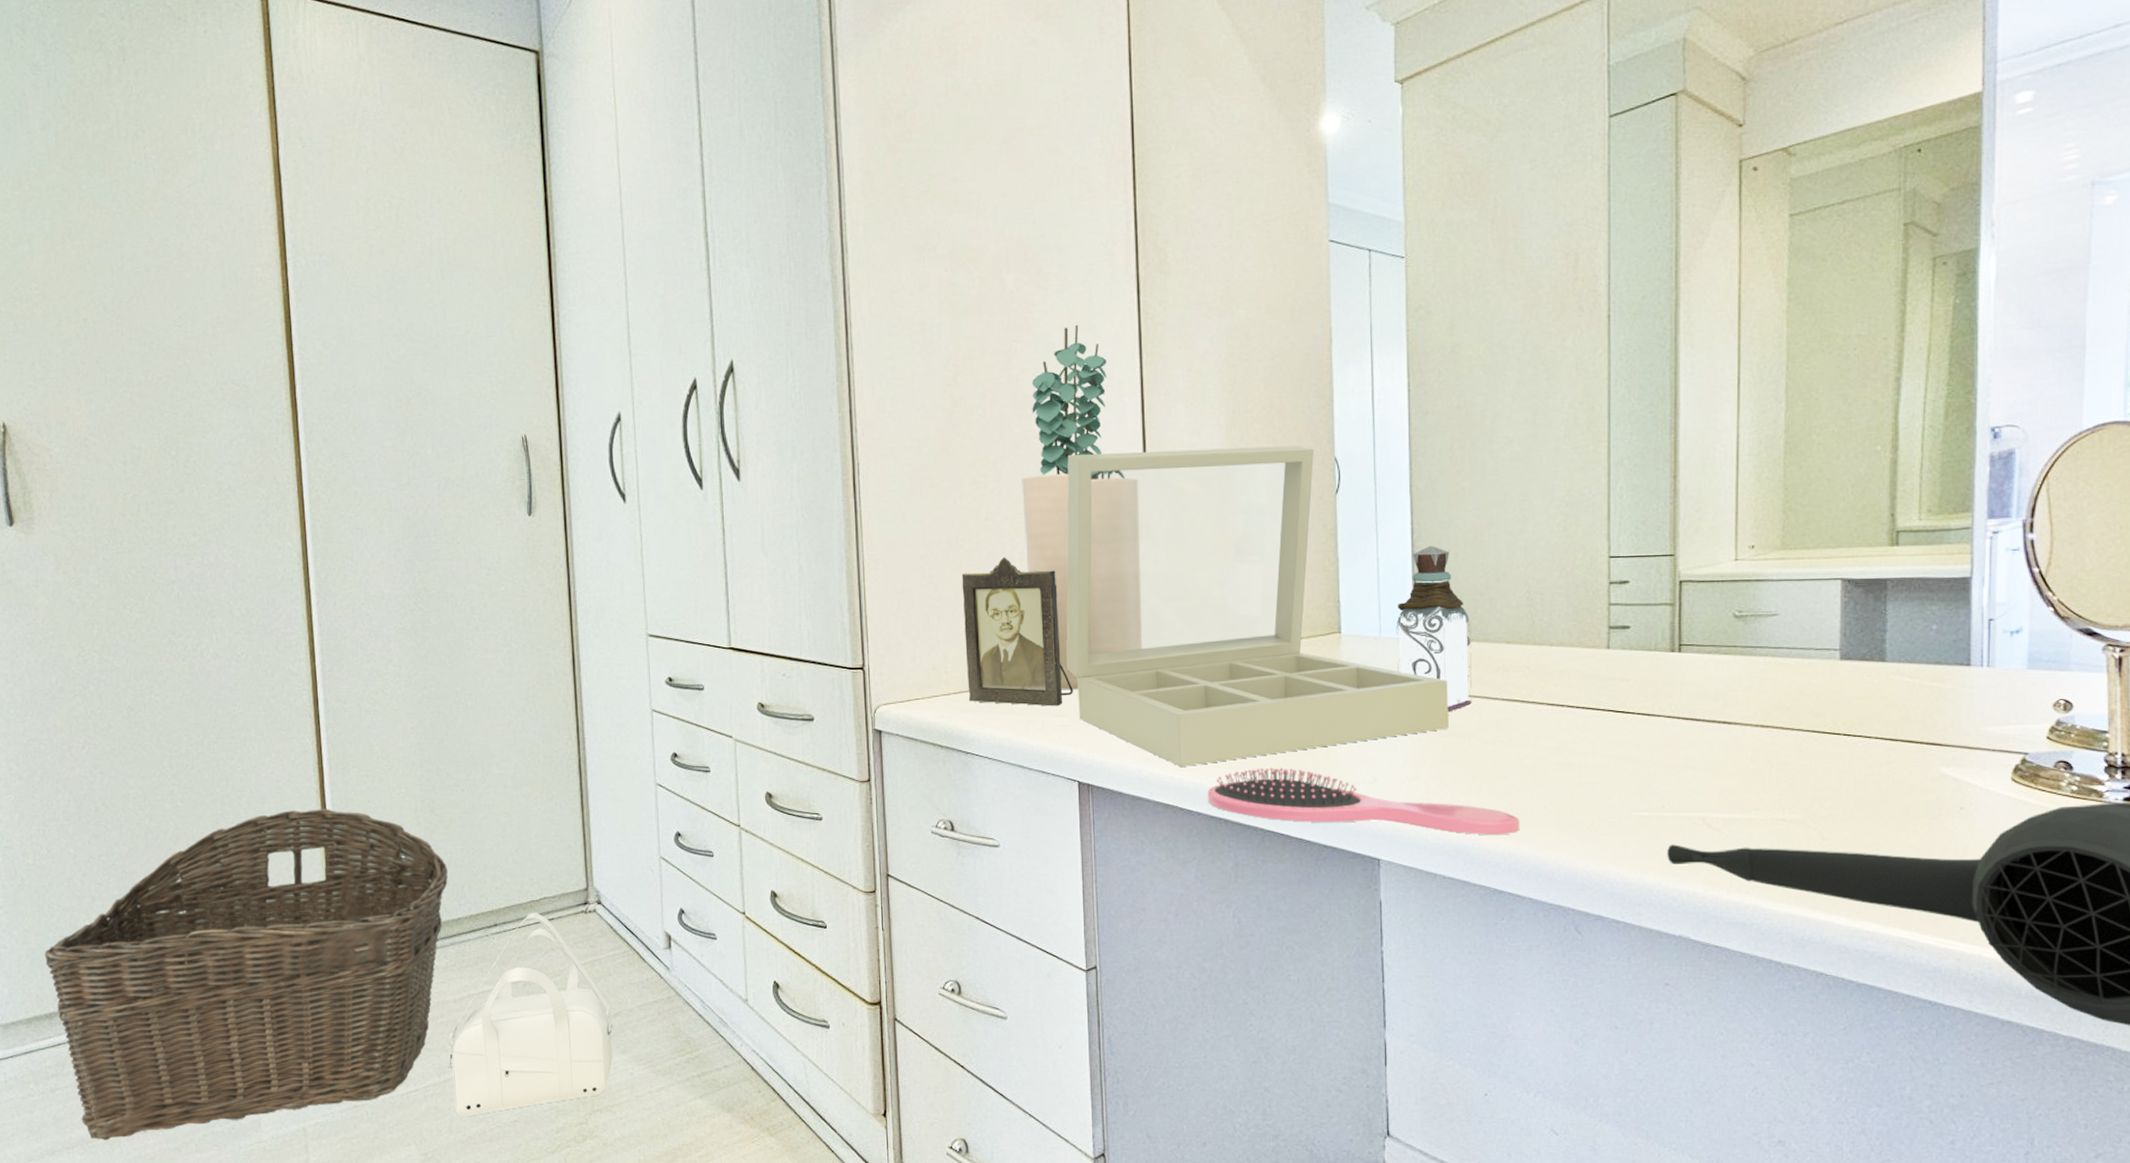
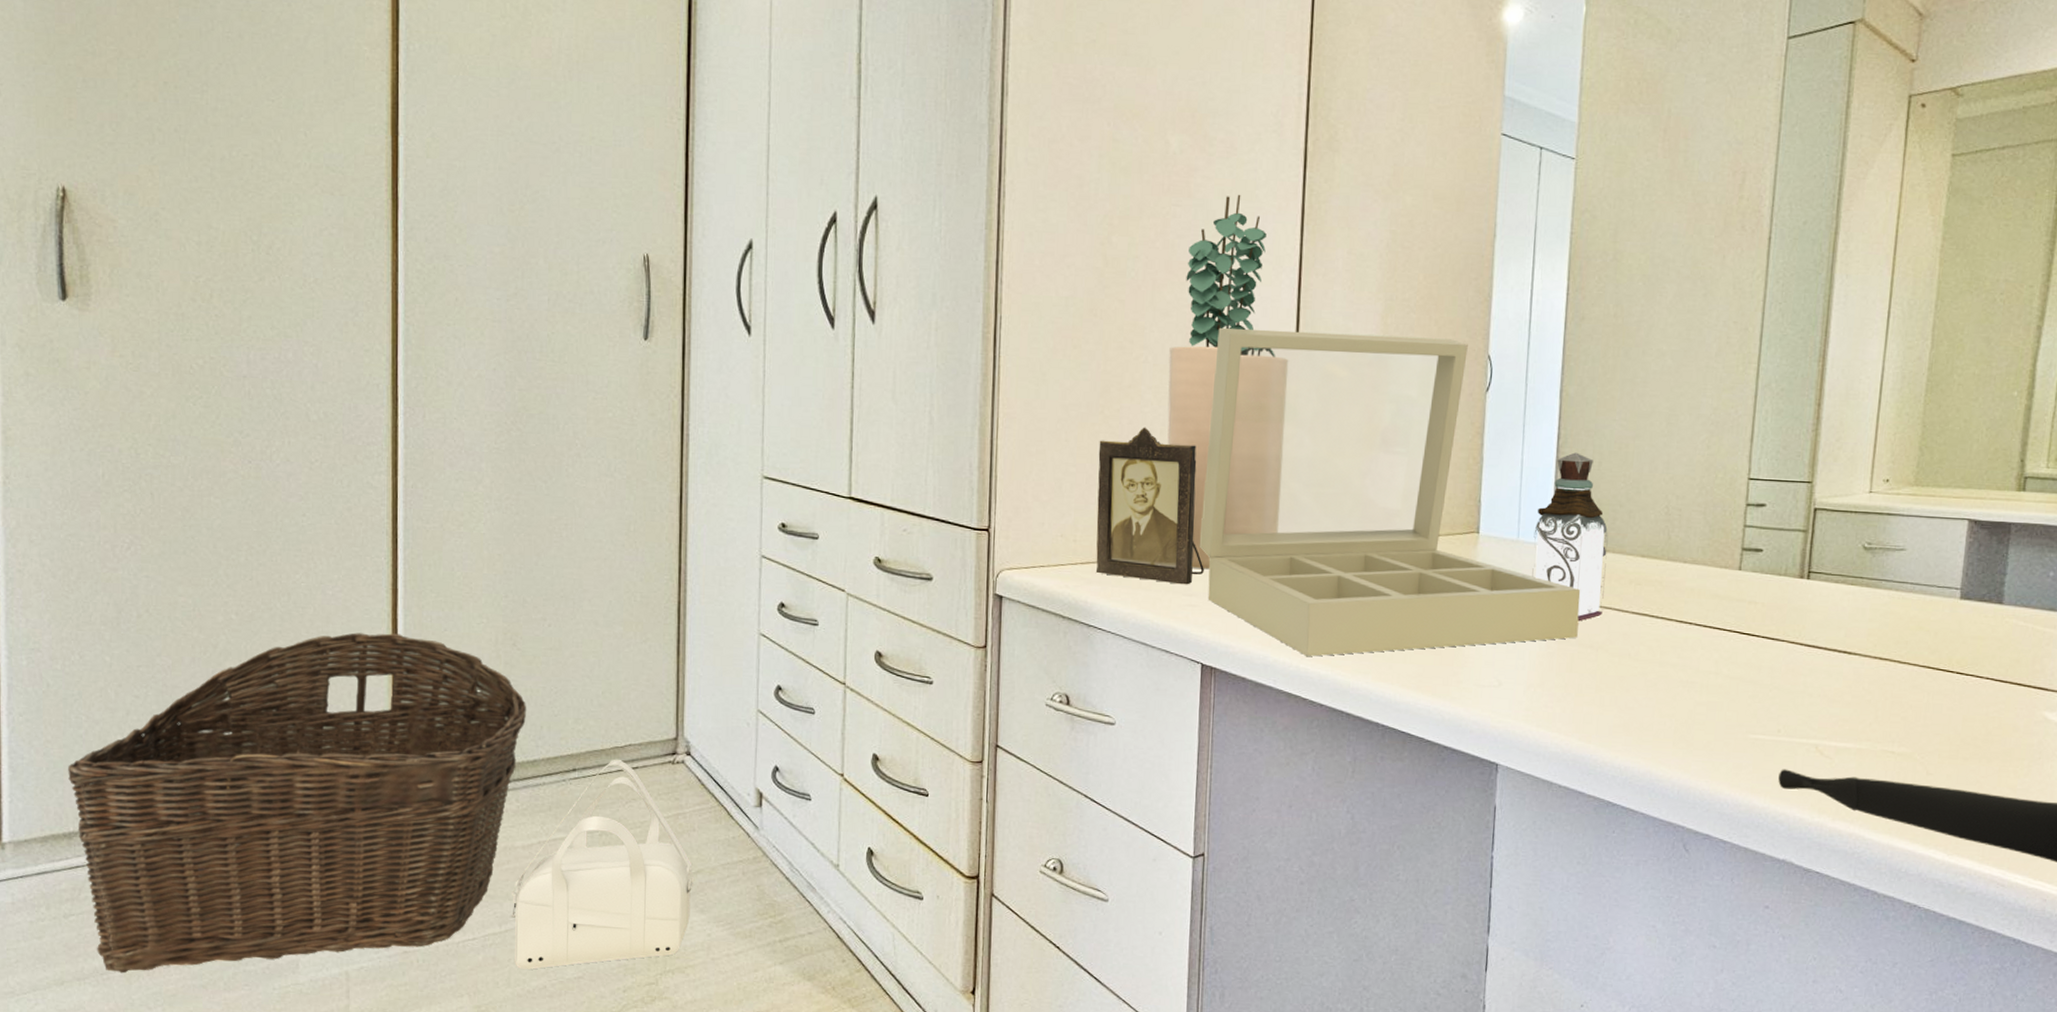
hairbrush: present [1207,767,1520,836] -> none [1331,663,1639,749]

